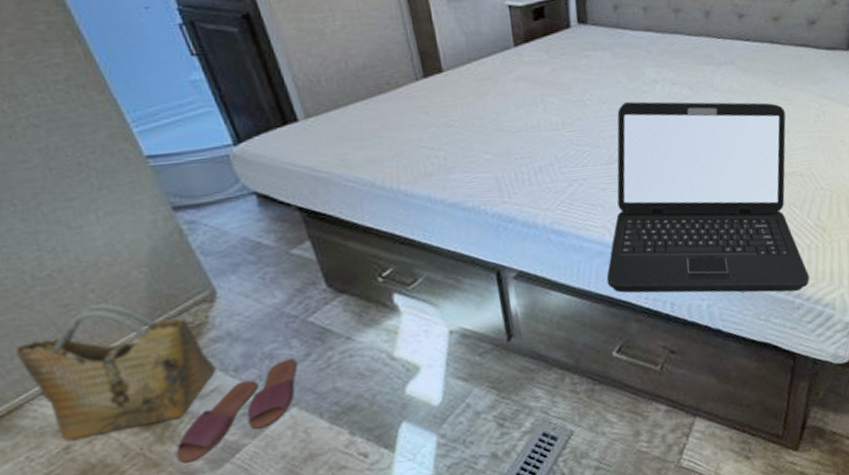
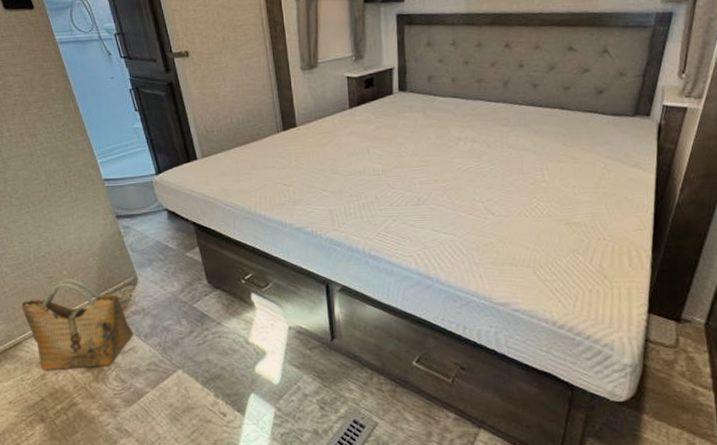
slippers: present [176,358,297,463] -> none [105,333,184,399]
laptop: present [606,101,810,294] -> none [411,154,591,329]

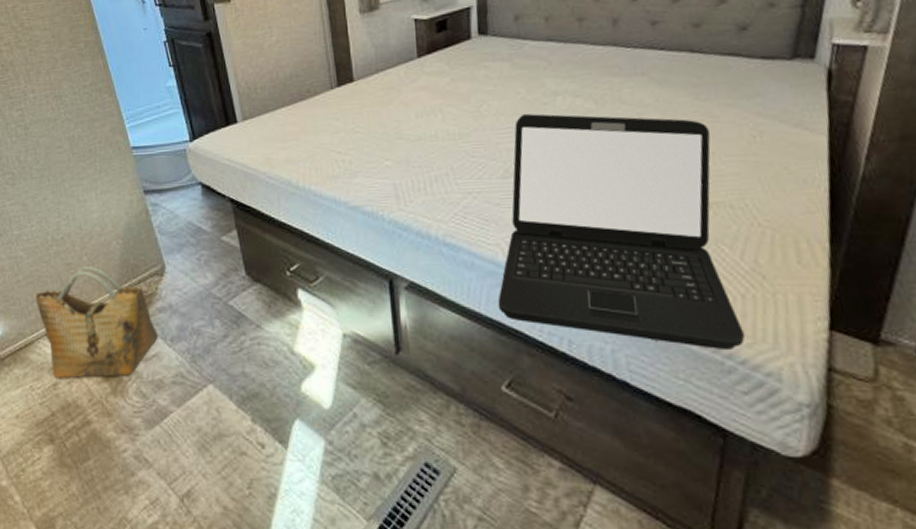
laptop: none [411,154,591,329] -> present [497,113,746,349]

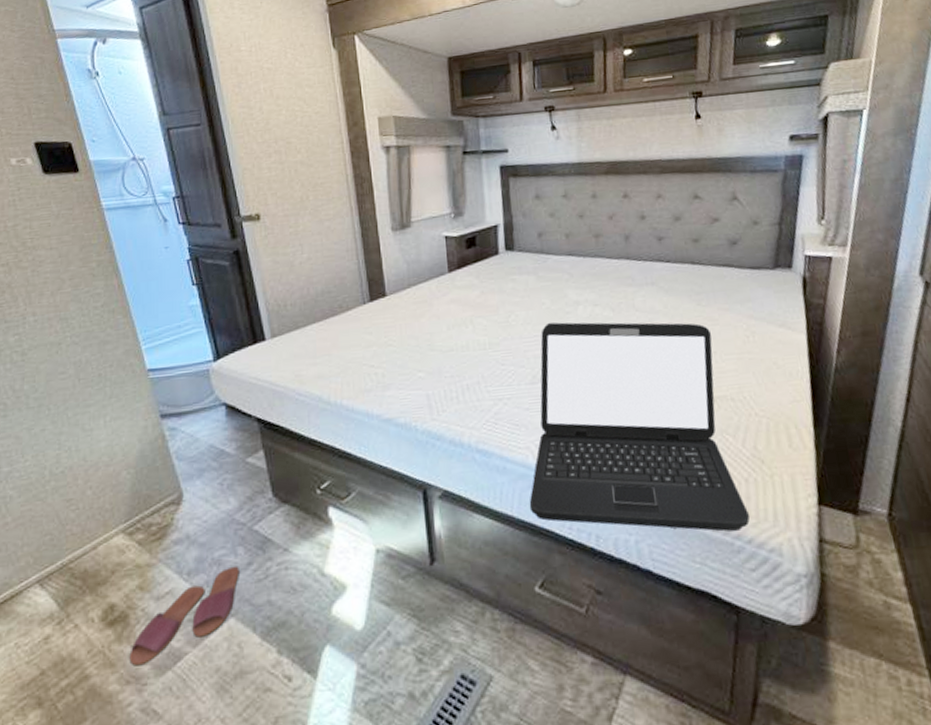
grocery bag: present [35,266,159,378] -> none [27,500,174,630]
slippers: none [123,337,217,418] -> present [129,566,239,666]

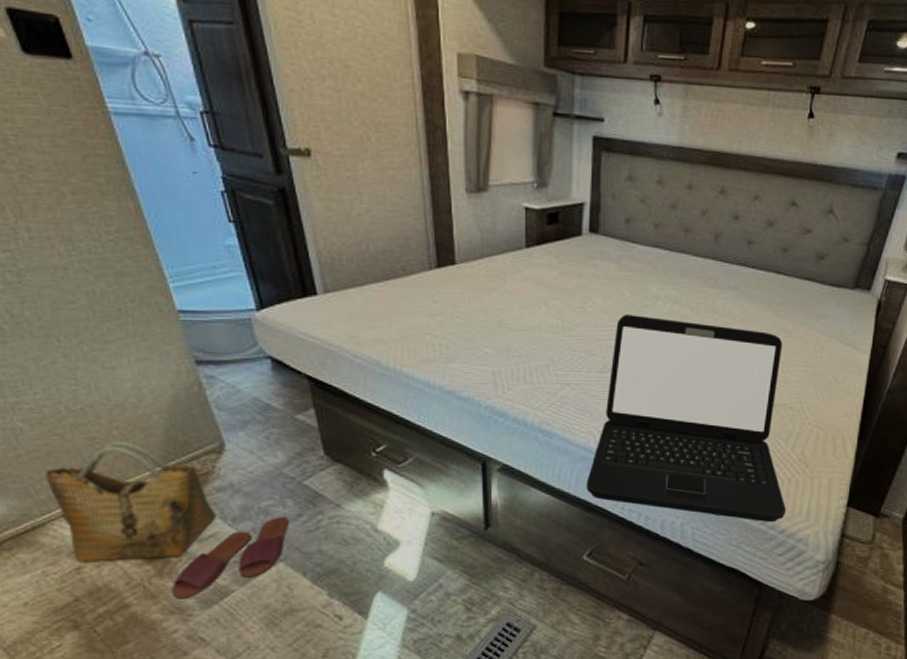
grocery bag: none [27,500,174,630] -> present [45,442,217,561]

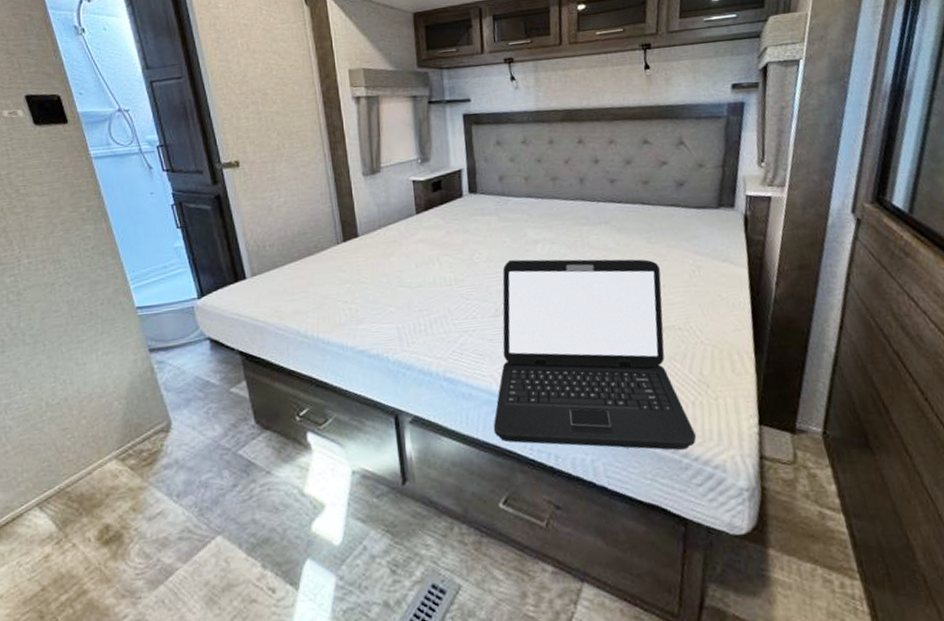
grocery bag: present [45,442,217,561] -> none [26,429,164,550]
slippers: present [172,516,288,599] -> none [124,488,225,582]

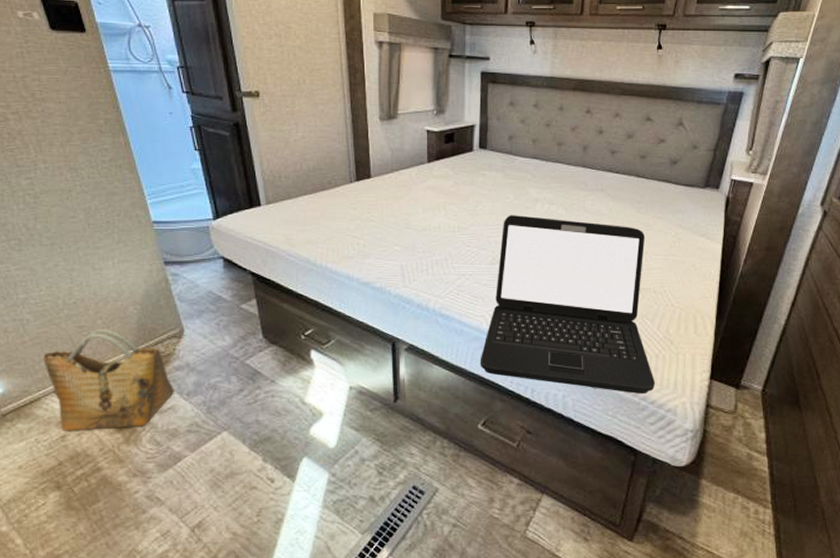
grocery bag: none [26,429,164,550] -> present [43,329,175,431]

